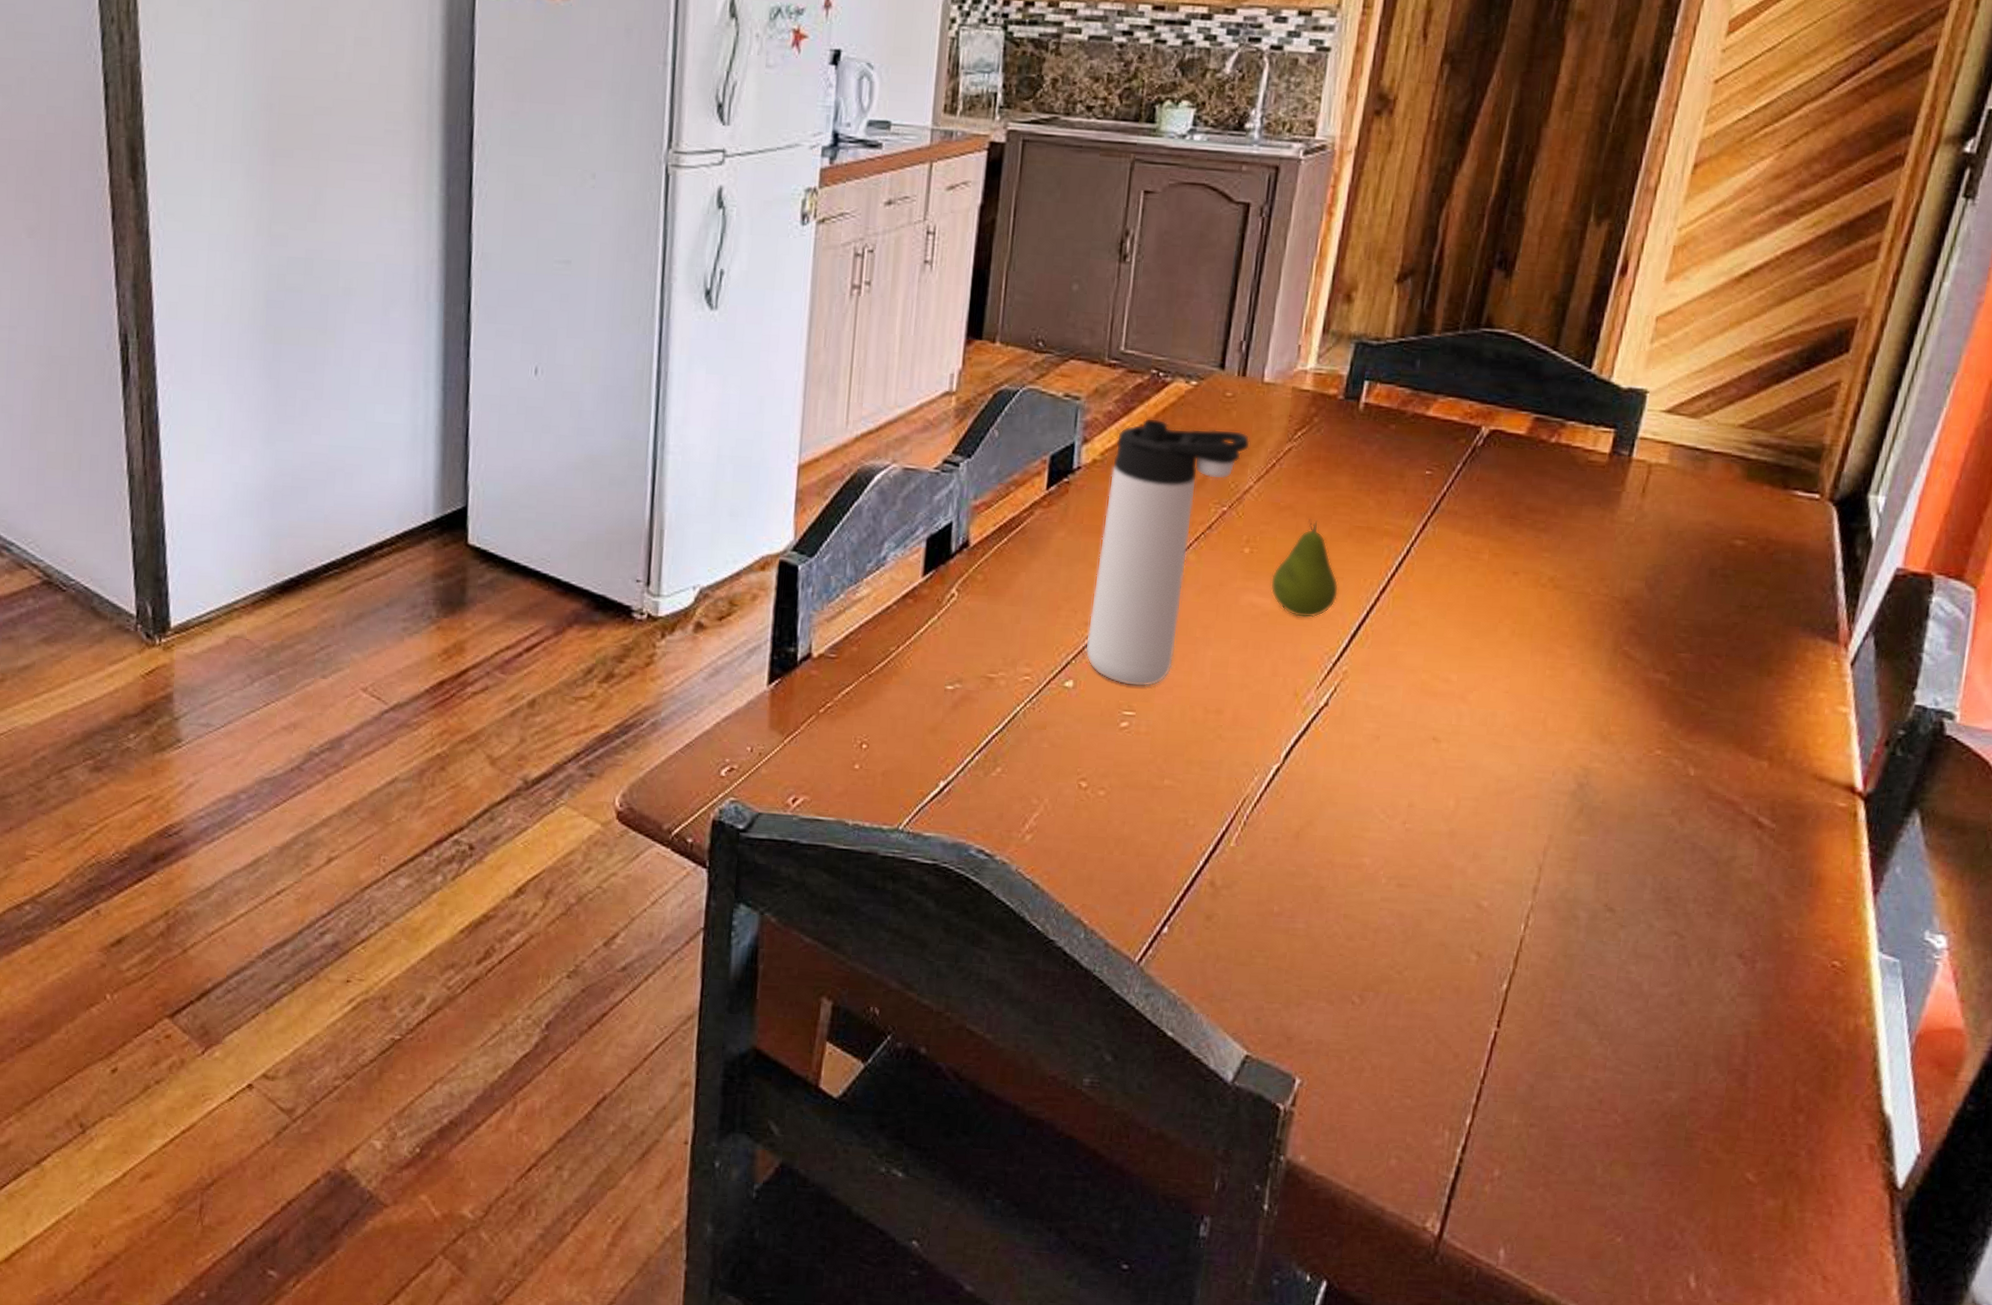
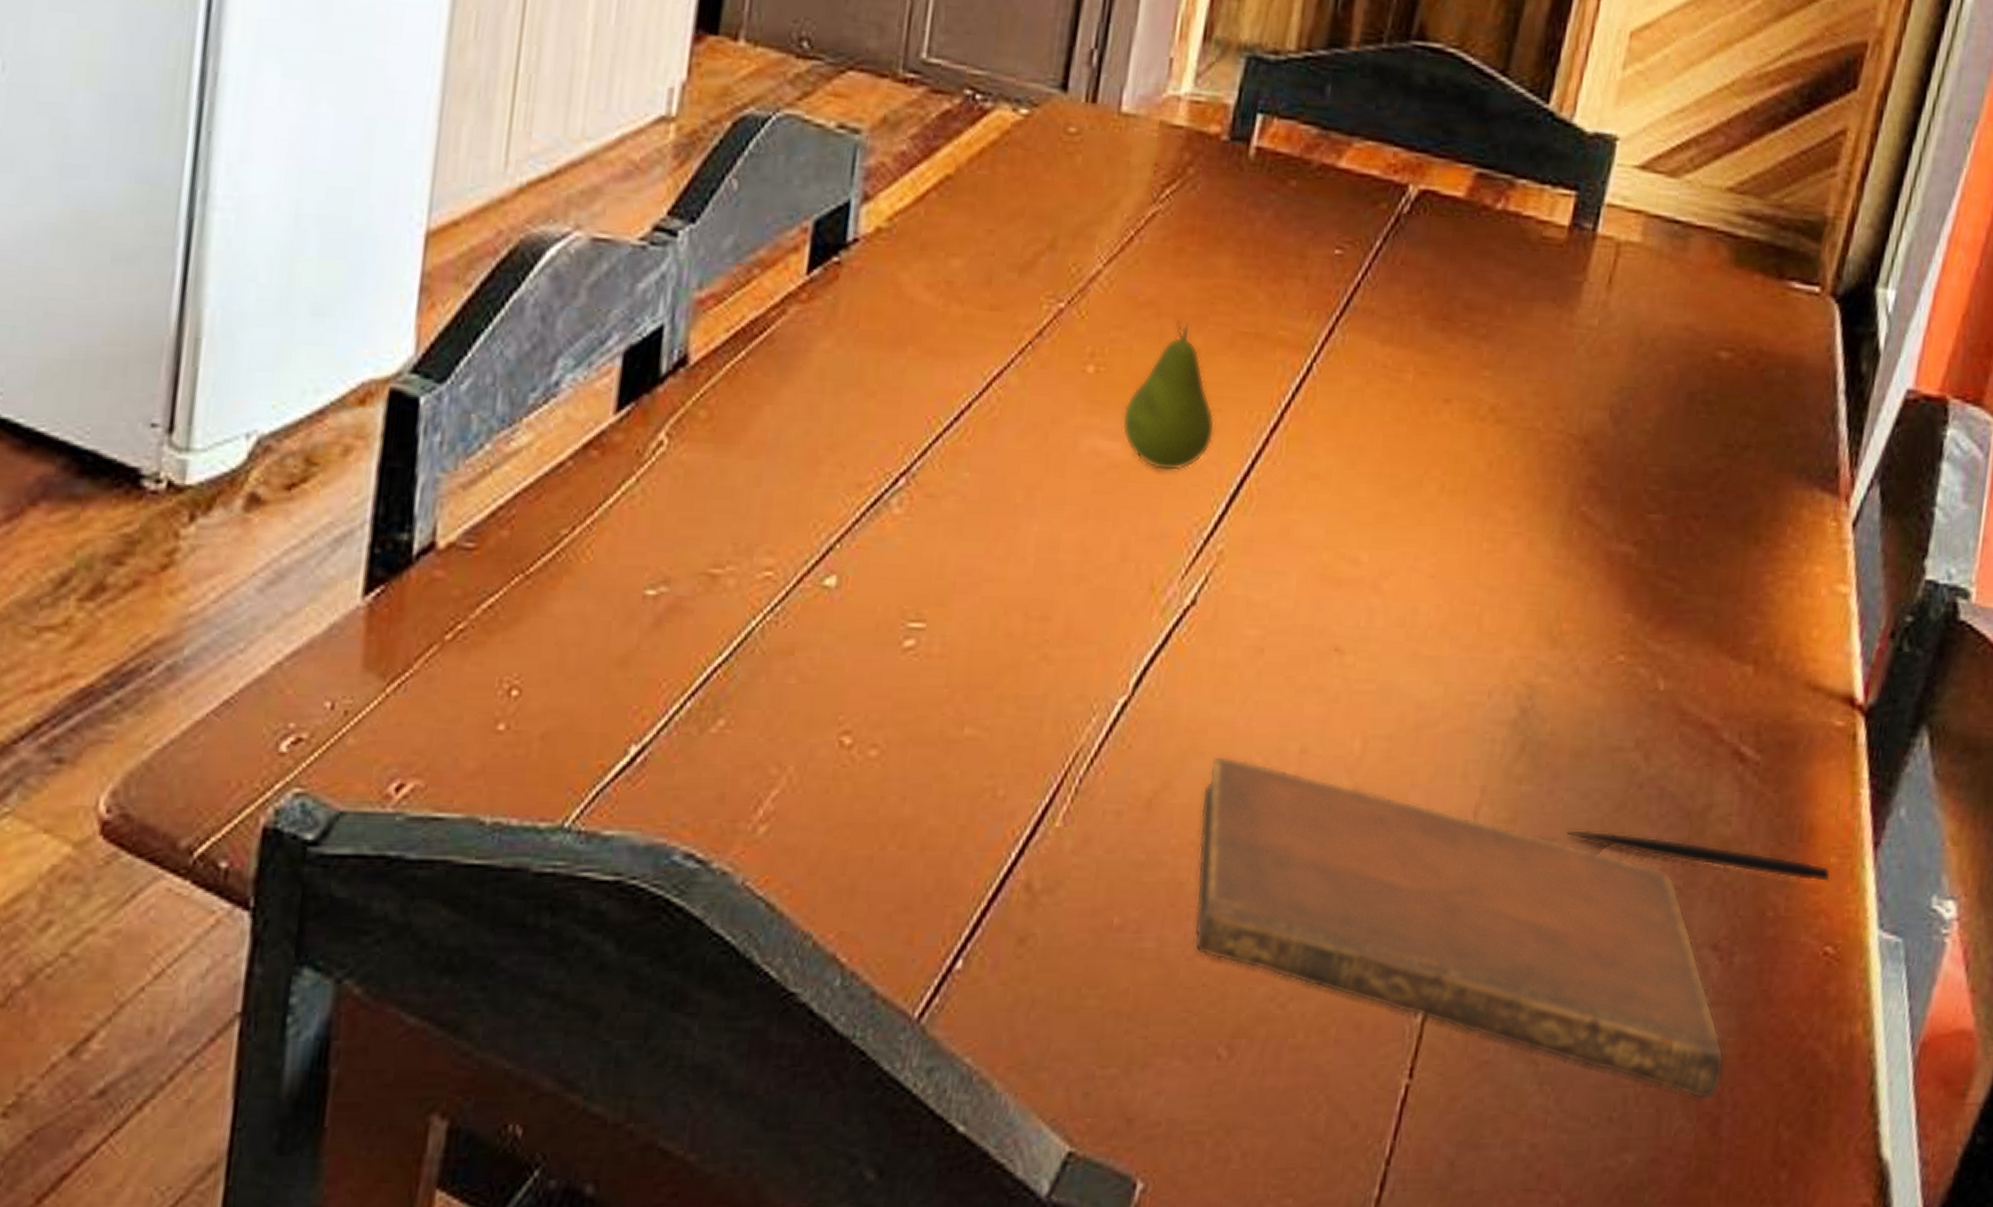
thermos bottle: present [1085,418,1250,687] -> none [856,164,1100,583]
notebook: none [1333,805,1749,1060] -> present [1194,755,1724,1100]
pen: none [1617,869,1837,916] -> present [1566,830,1831,883]

